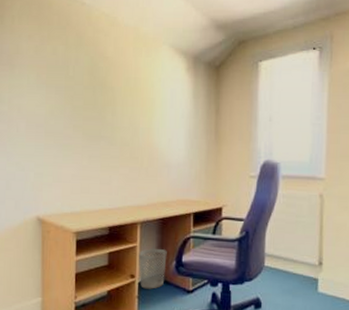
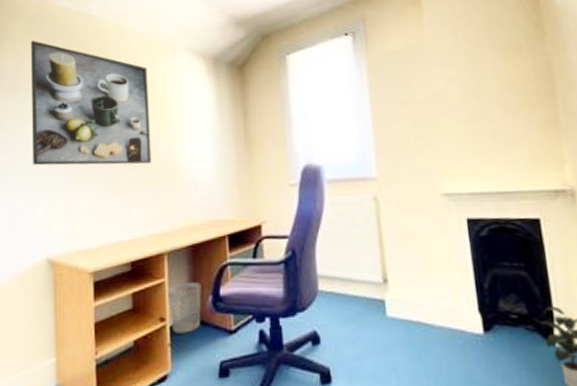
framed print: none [26,21,134,145] -> present [30,40,152,166]

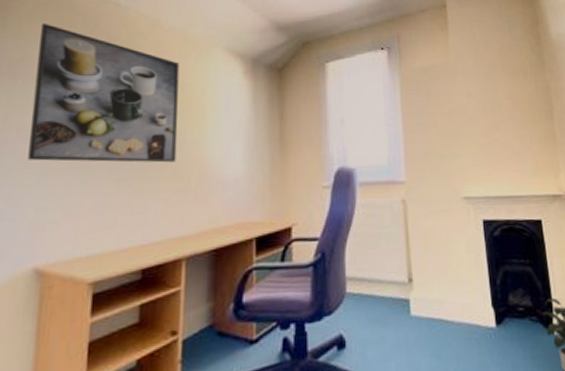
wastebasket: present [168,283,202,334] -> none [183,290,222,348]

